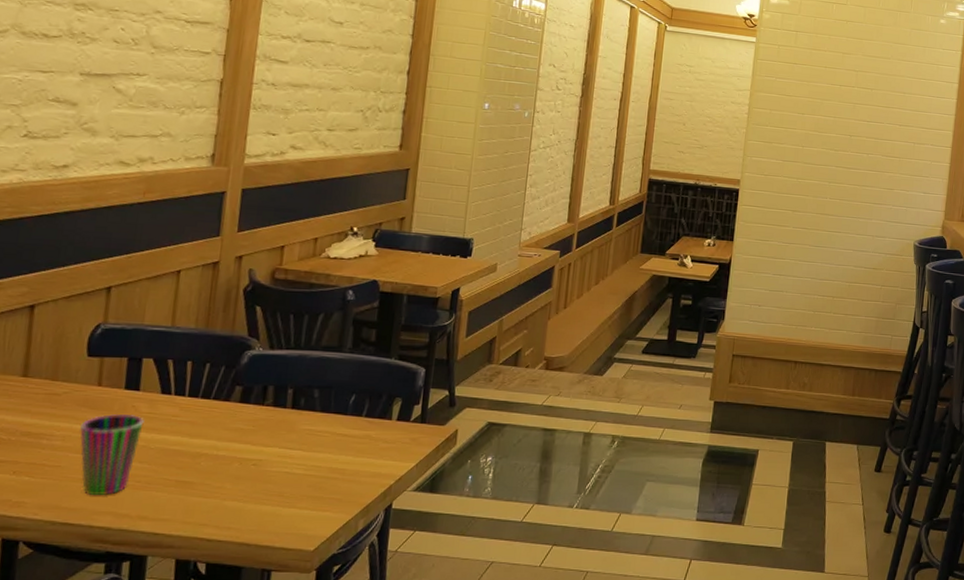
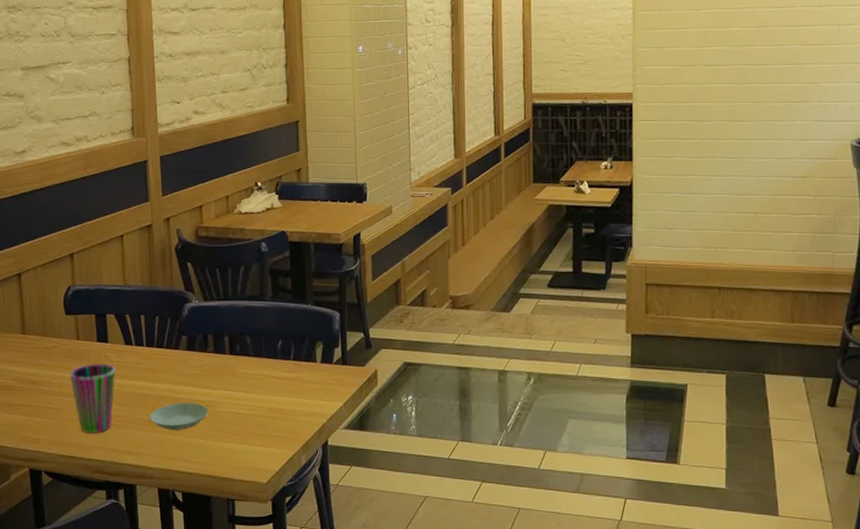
saucer: none [178,461,256,492] -> present [149,403,209,430]

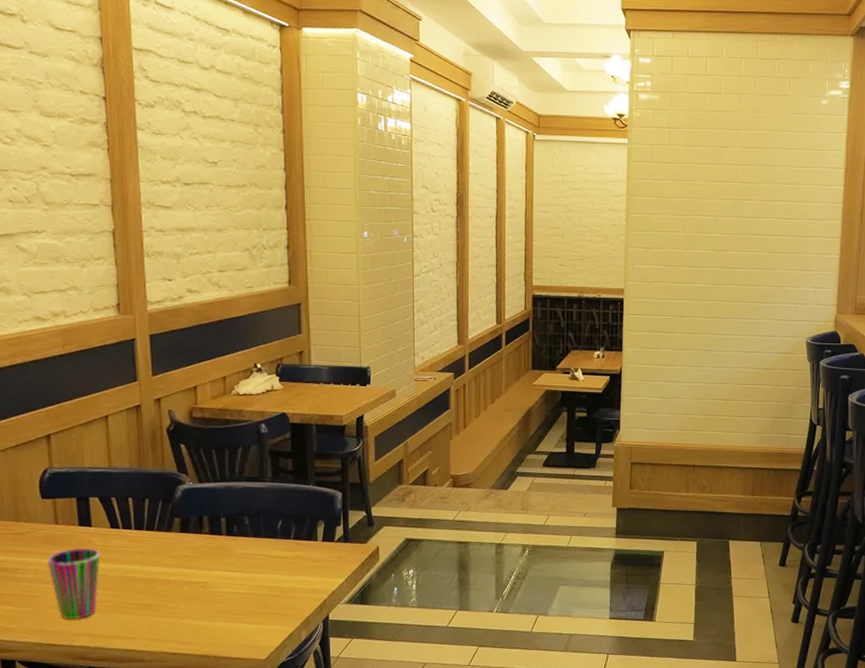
saucer: present [149,403,209,430] -> none [138,585,204,613]

